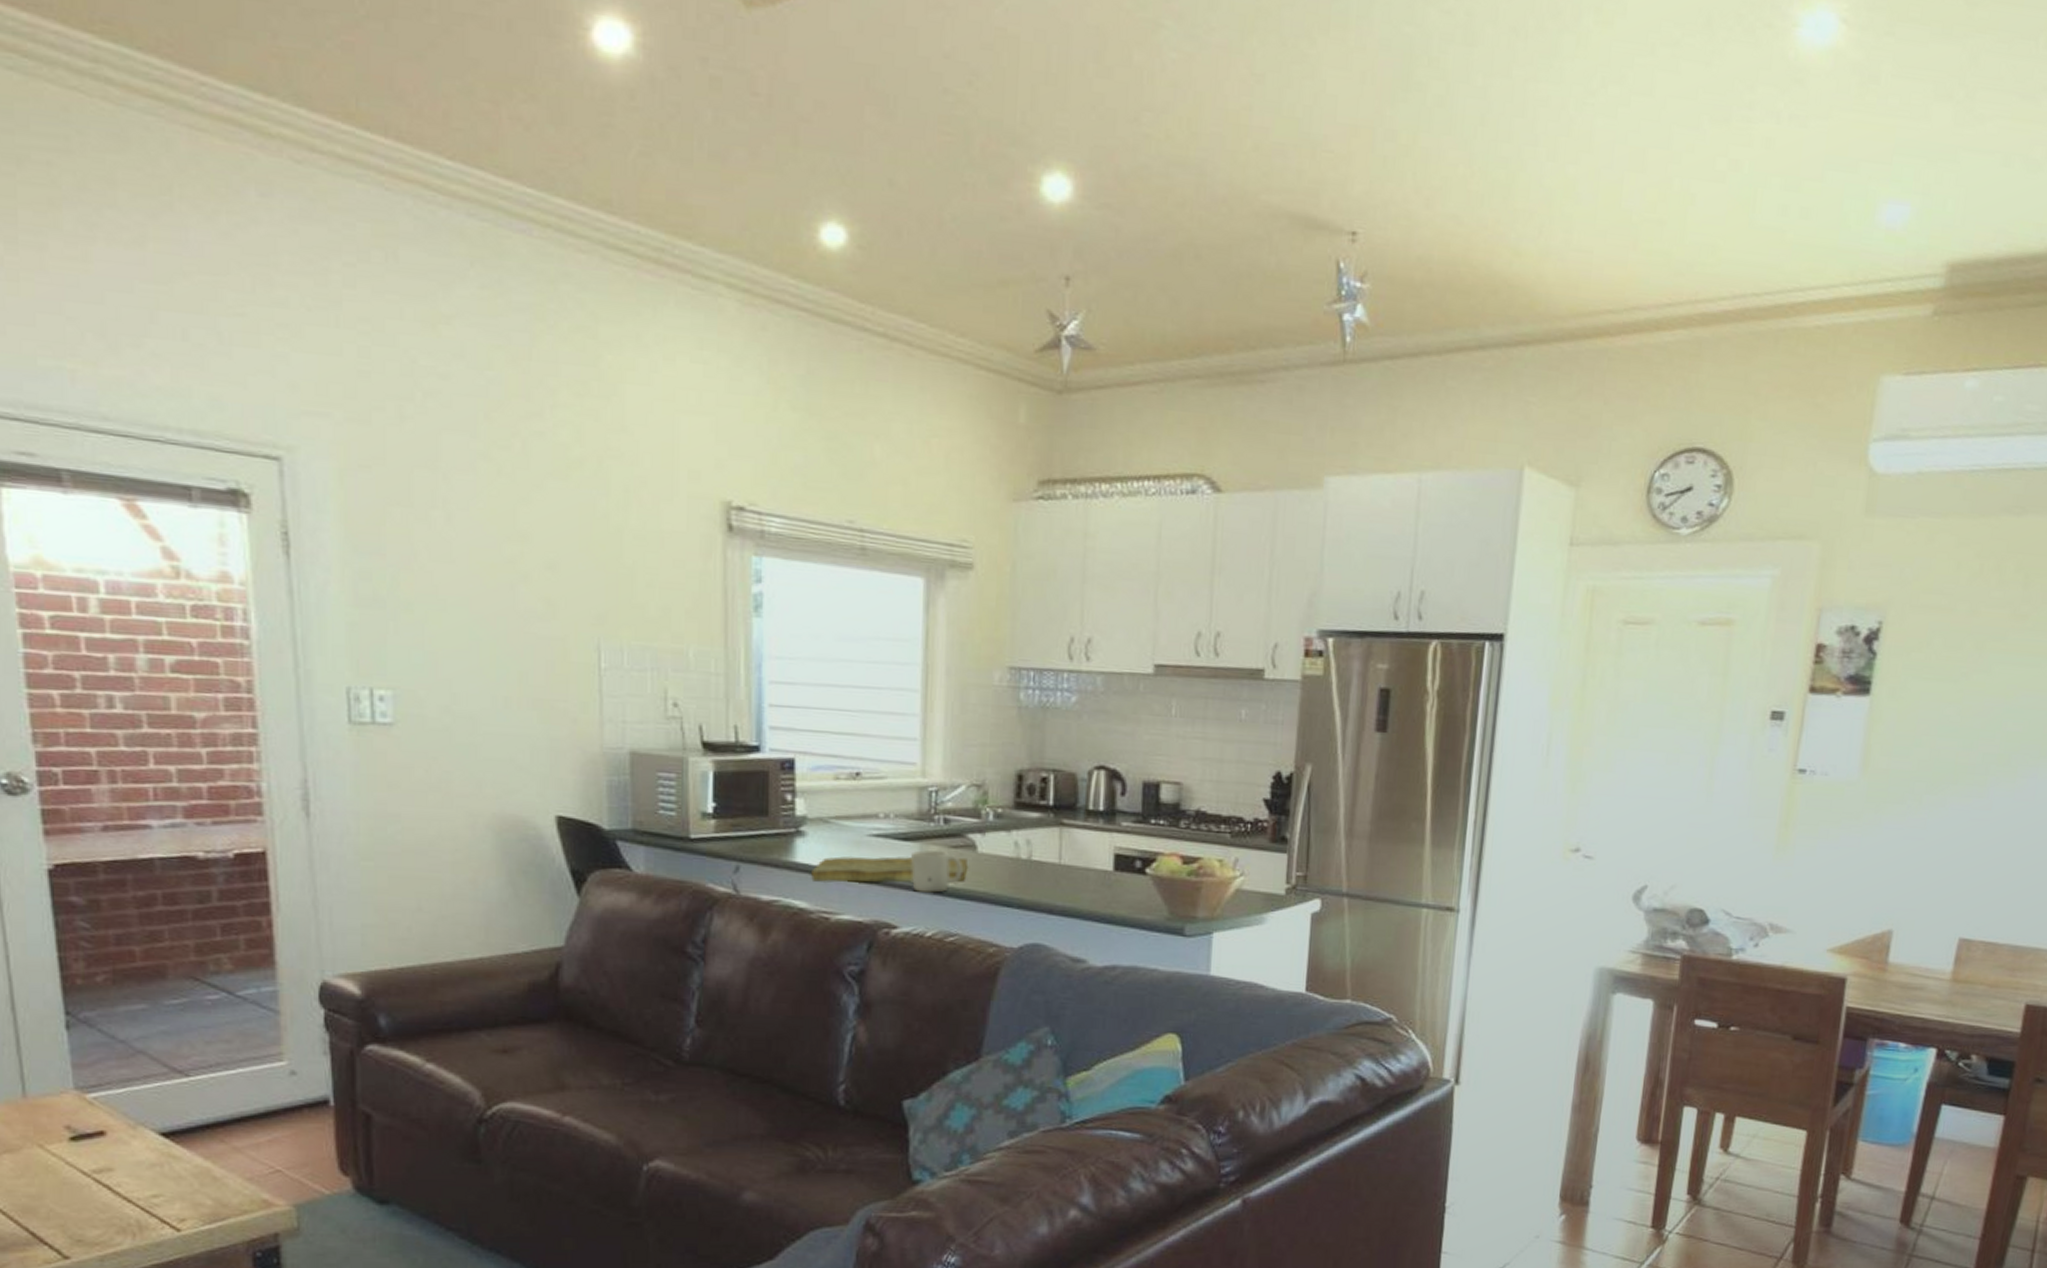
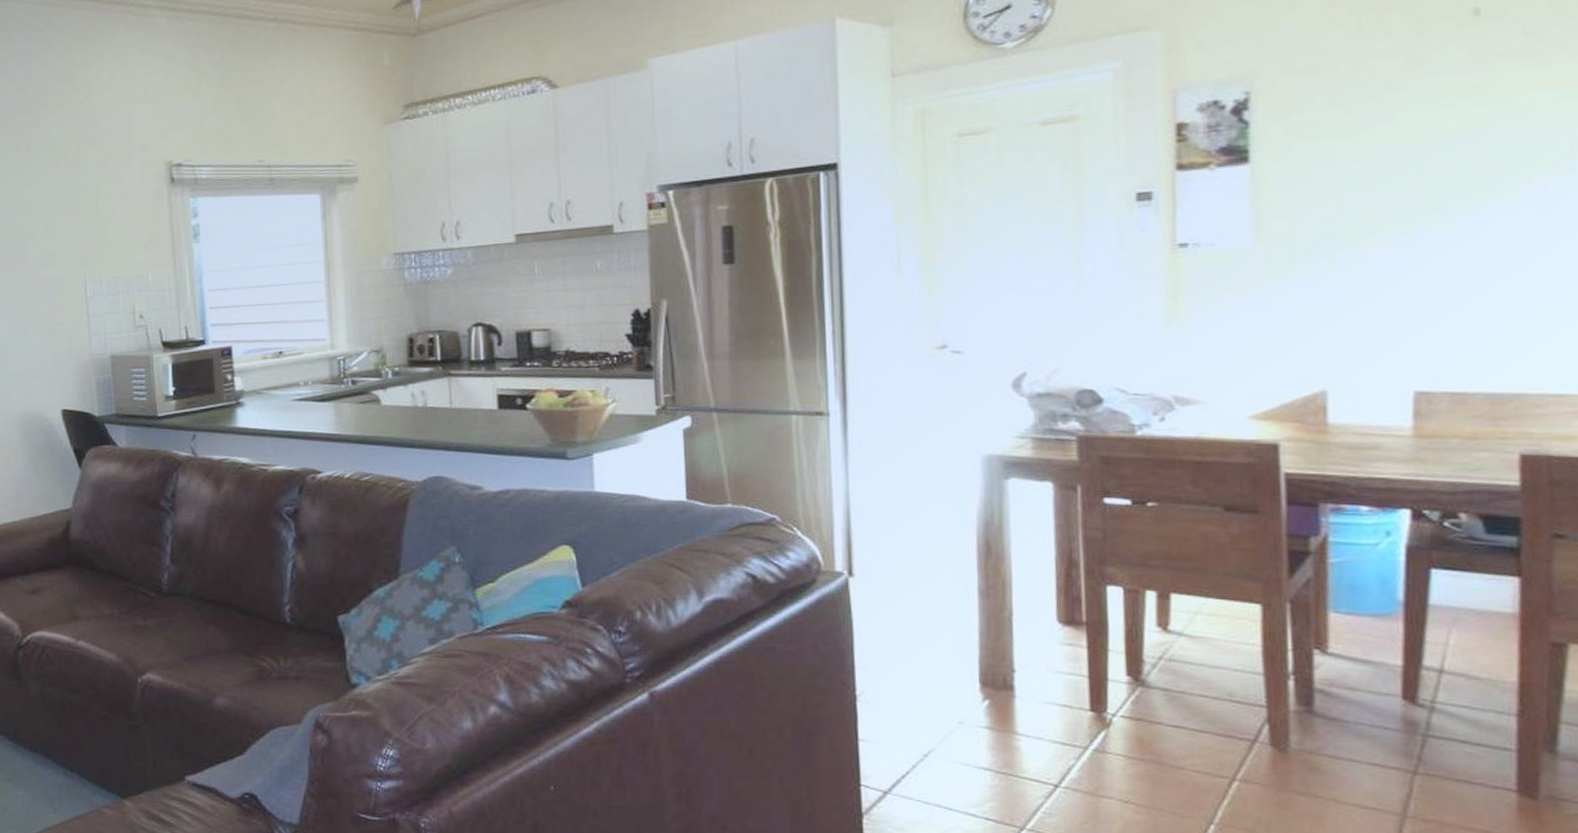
cutting board: present [811,856,969,883] -> none [250,410,375,441]
mug: present [911,849,962,894] -> none [328,407,370,443]

